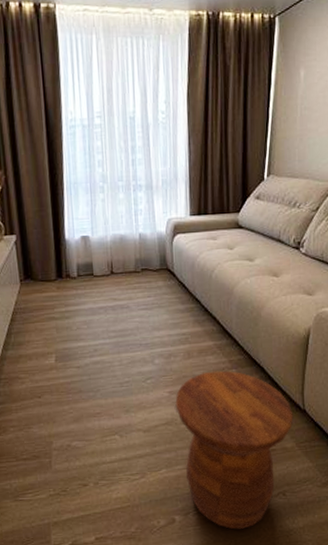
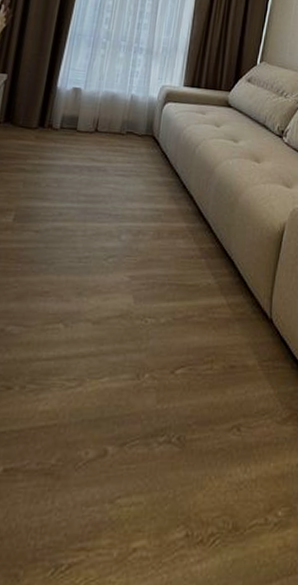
side table: present [175,370,294,530] -> none [130,258,259,474]

